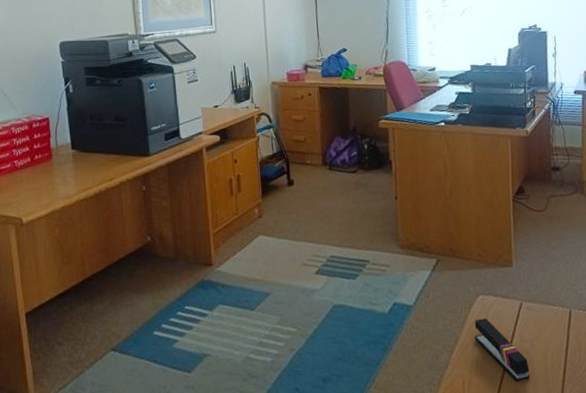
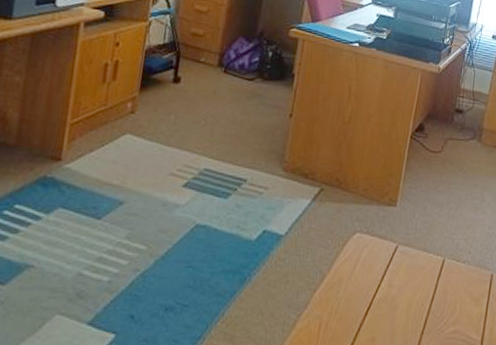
stapler: present [474,318,531,382] -> none [342,257,391,329]

